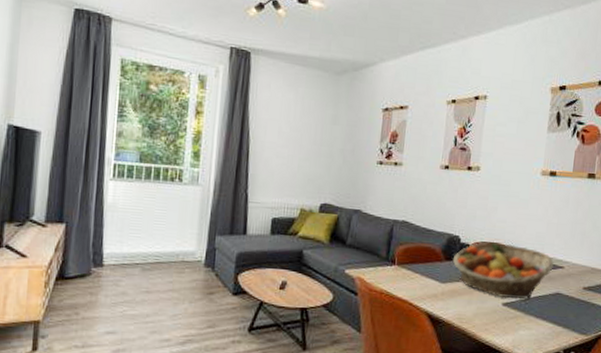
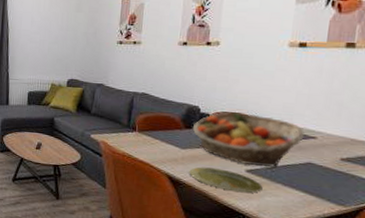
plate: none [448,302,517,328] -> present [189,167,263,193]

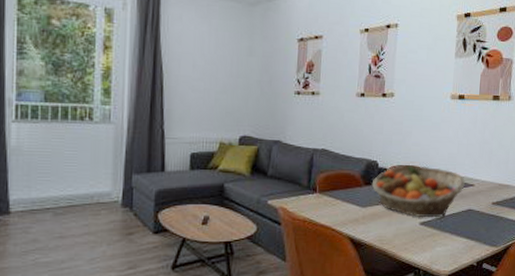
plate: present [189,167,263,193] -> none [370,224,434,247]

